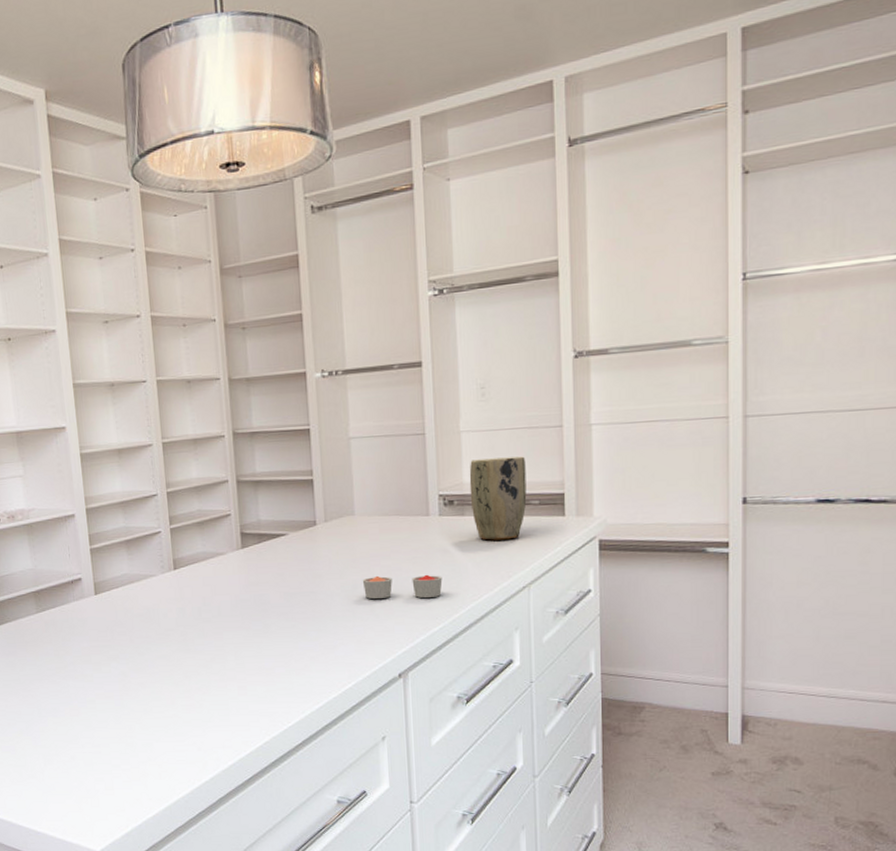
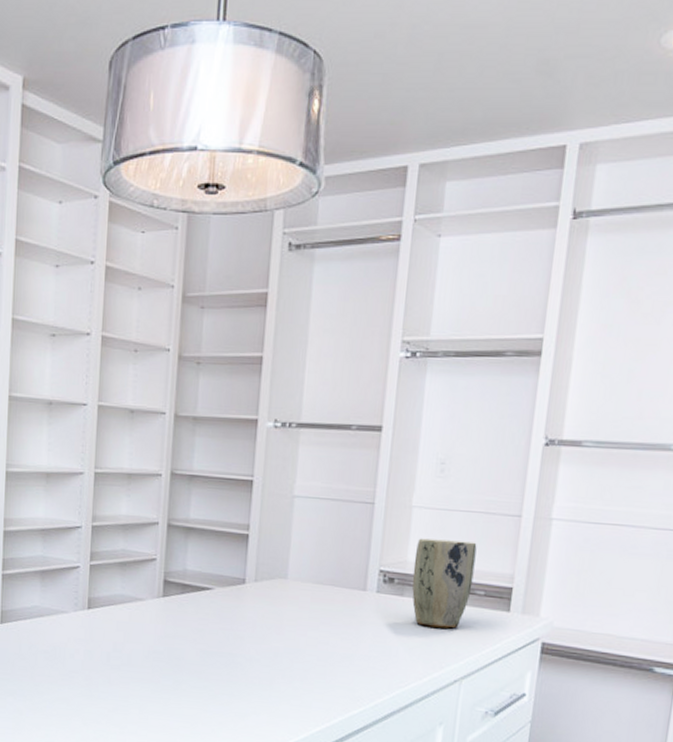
candle: present [362,574,443,599] -> none [285,646,370,678]

